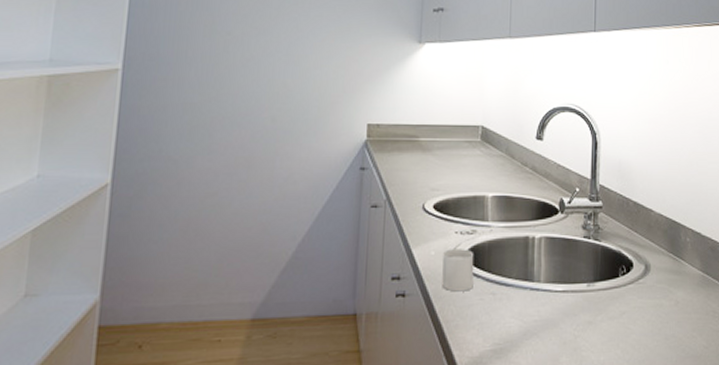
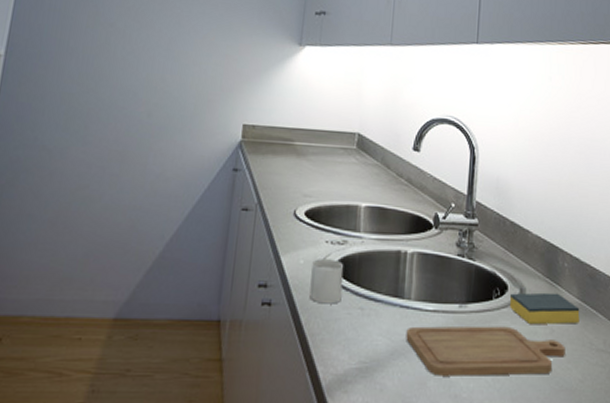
chopping board: none [537,301,690,352] -> present [406,326,565,376]
sponge: none [636,266,703,297] -> present [510,292,580,324]

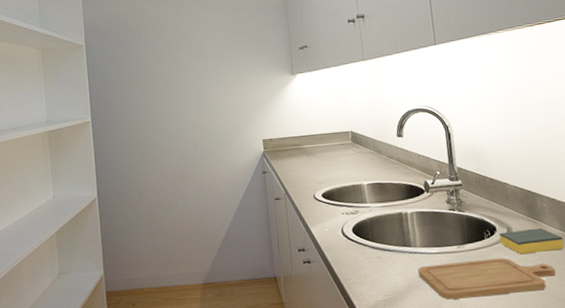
mug: present [309,259,344,304] -> none [335,225,362,258]

